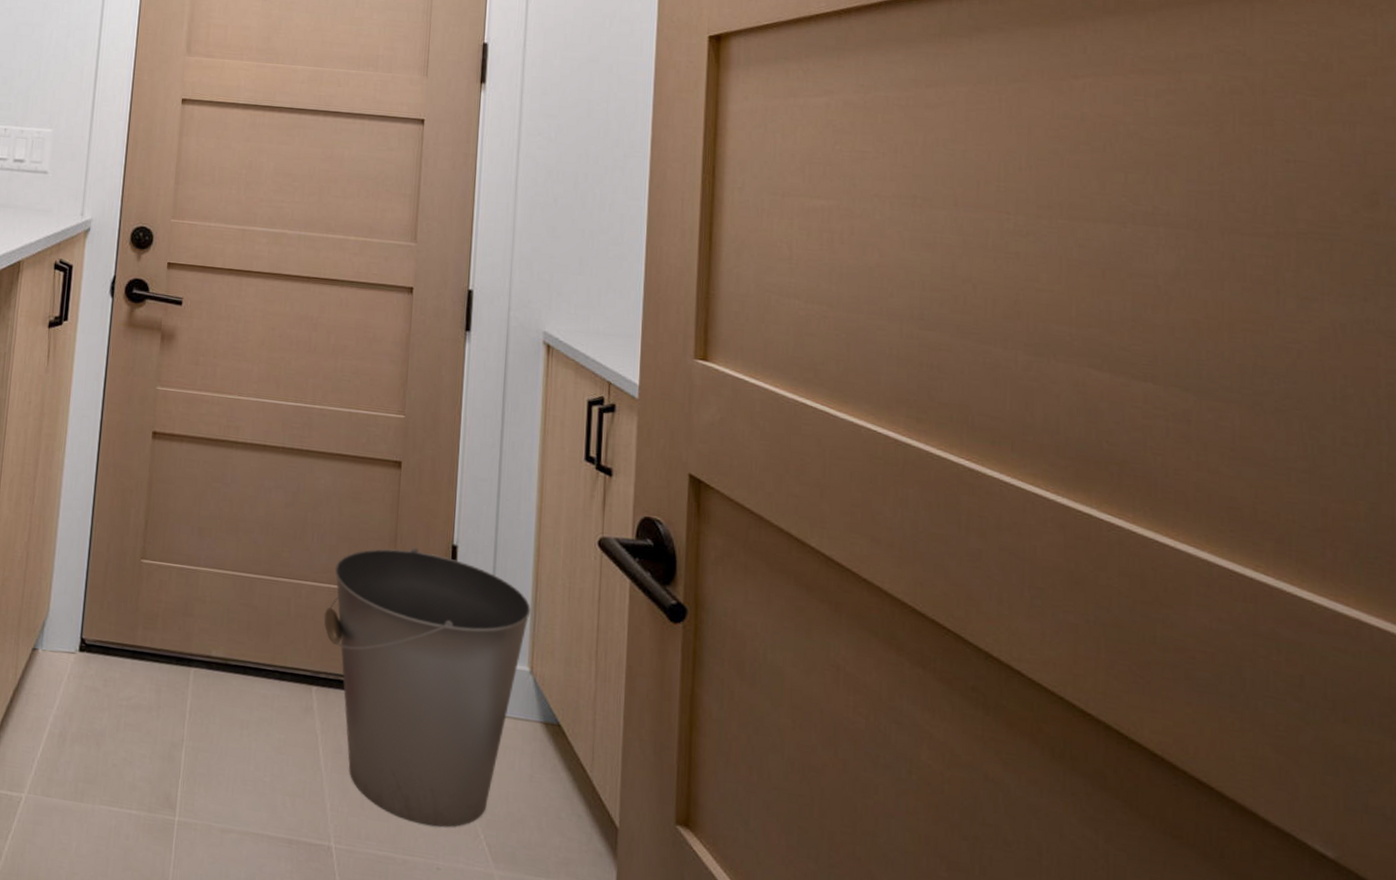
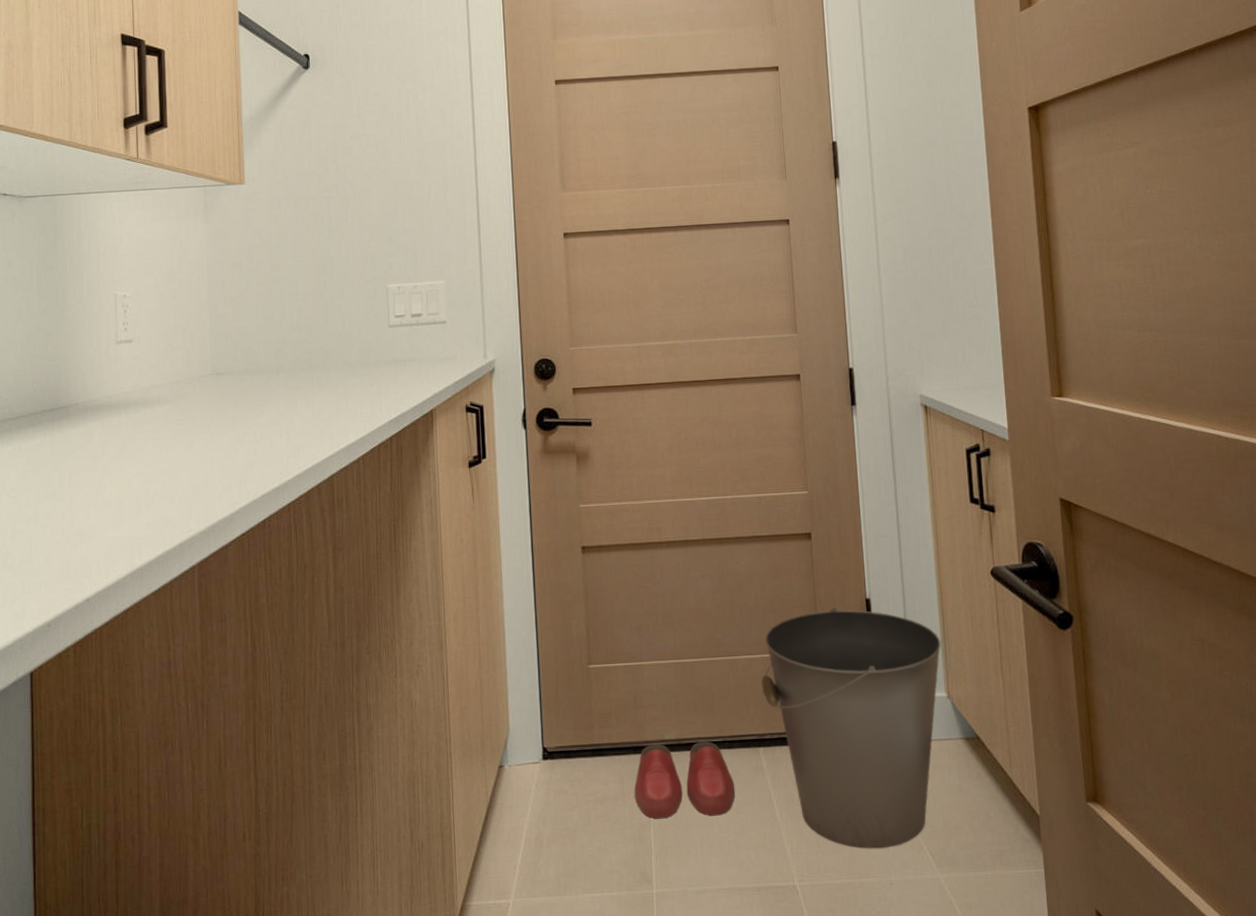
slippers: none [170,658,280,751] -> present [634,742,736,819]

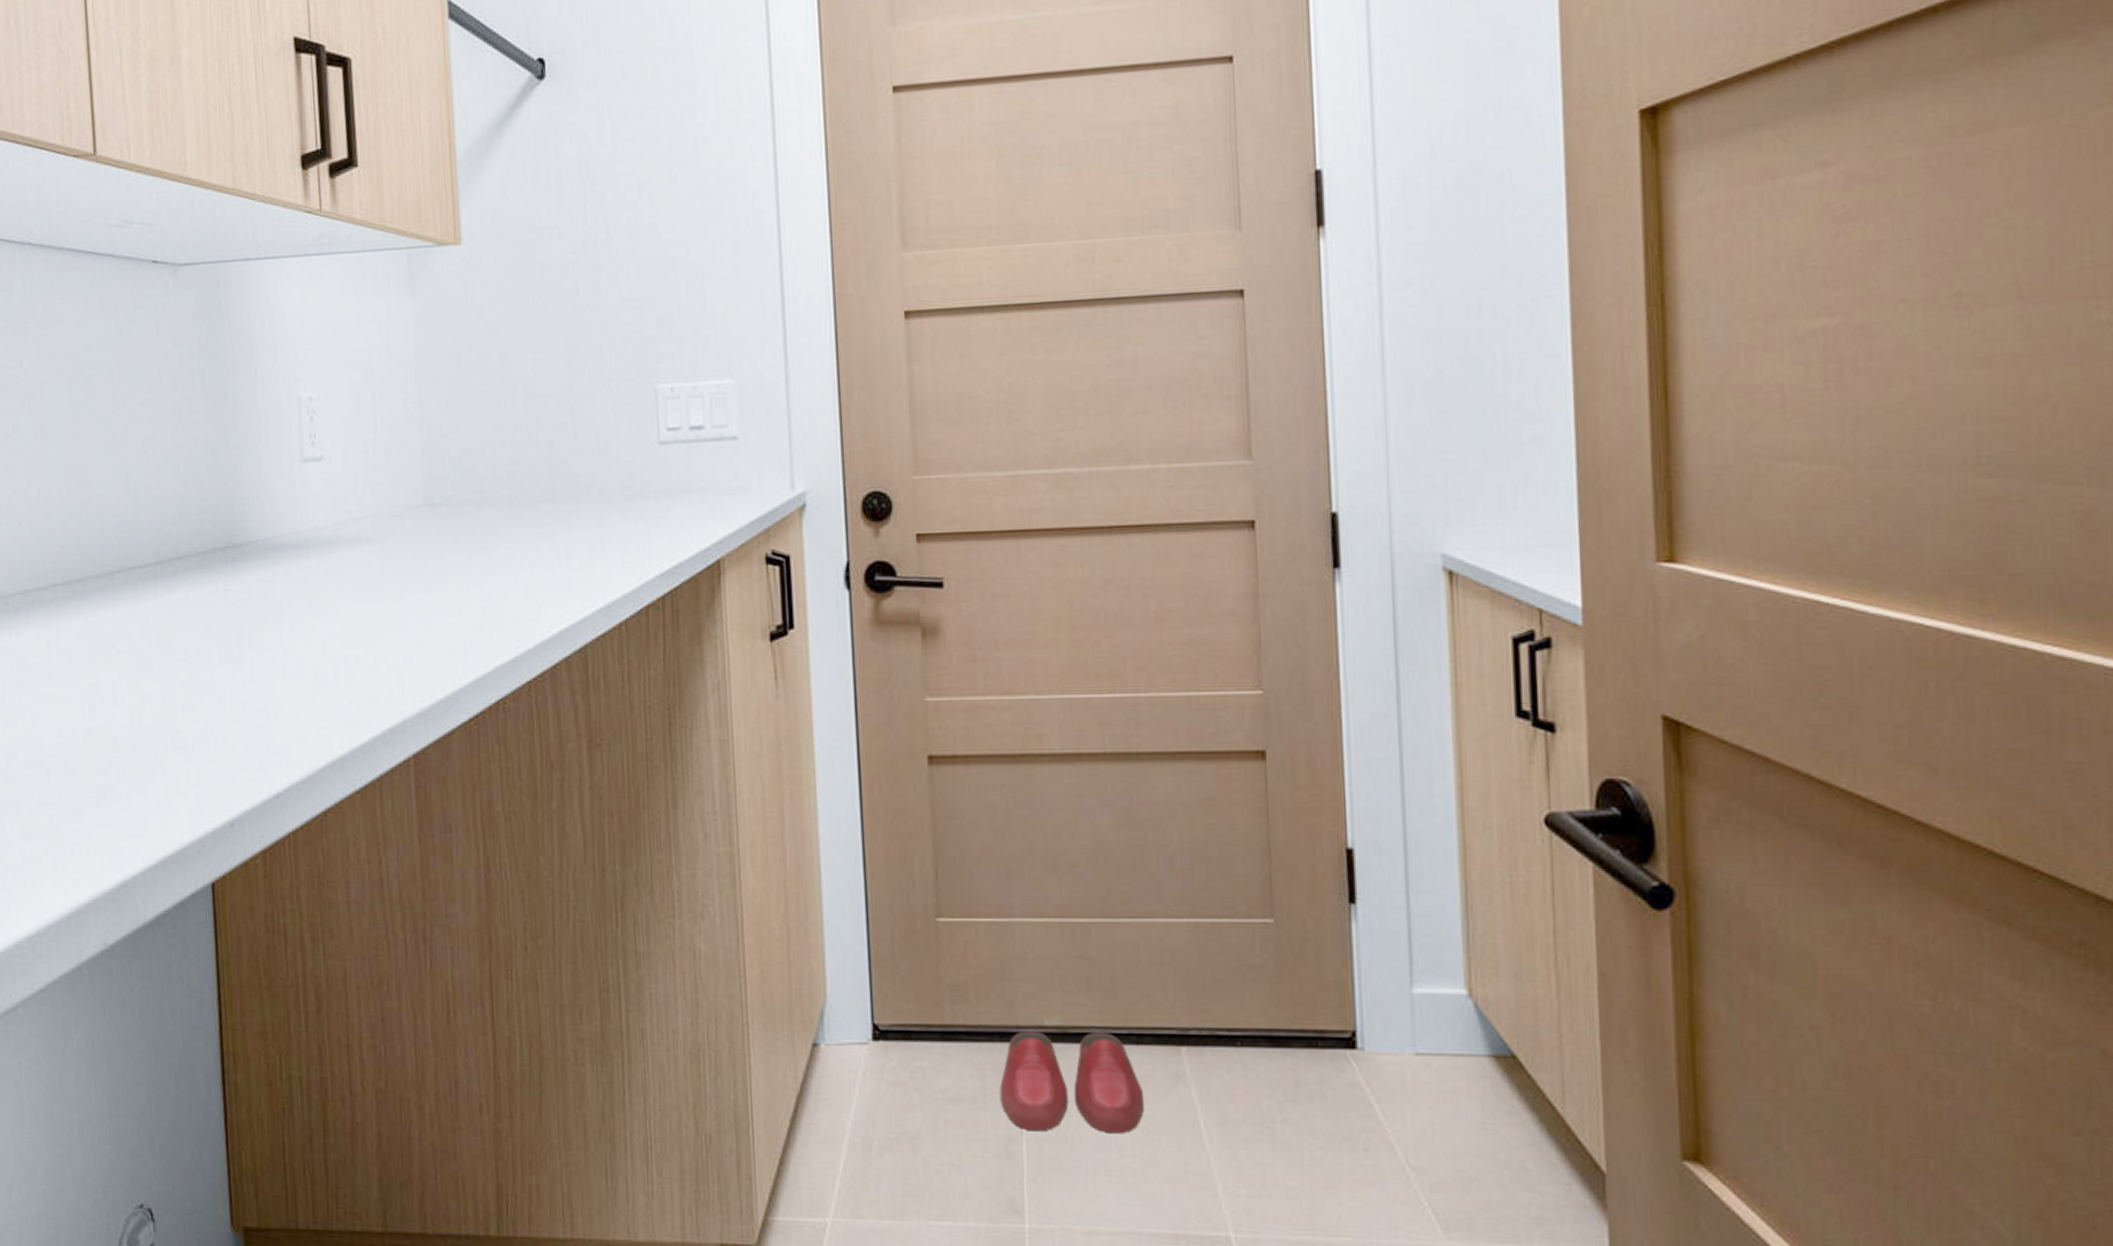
bucket: present [761,607,941,848] -> none [1185,857,1461,1197]

